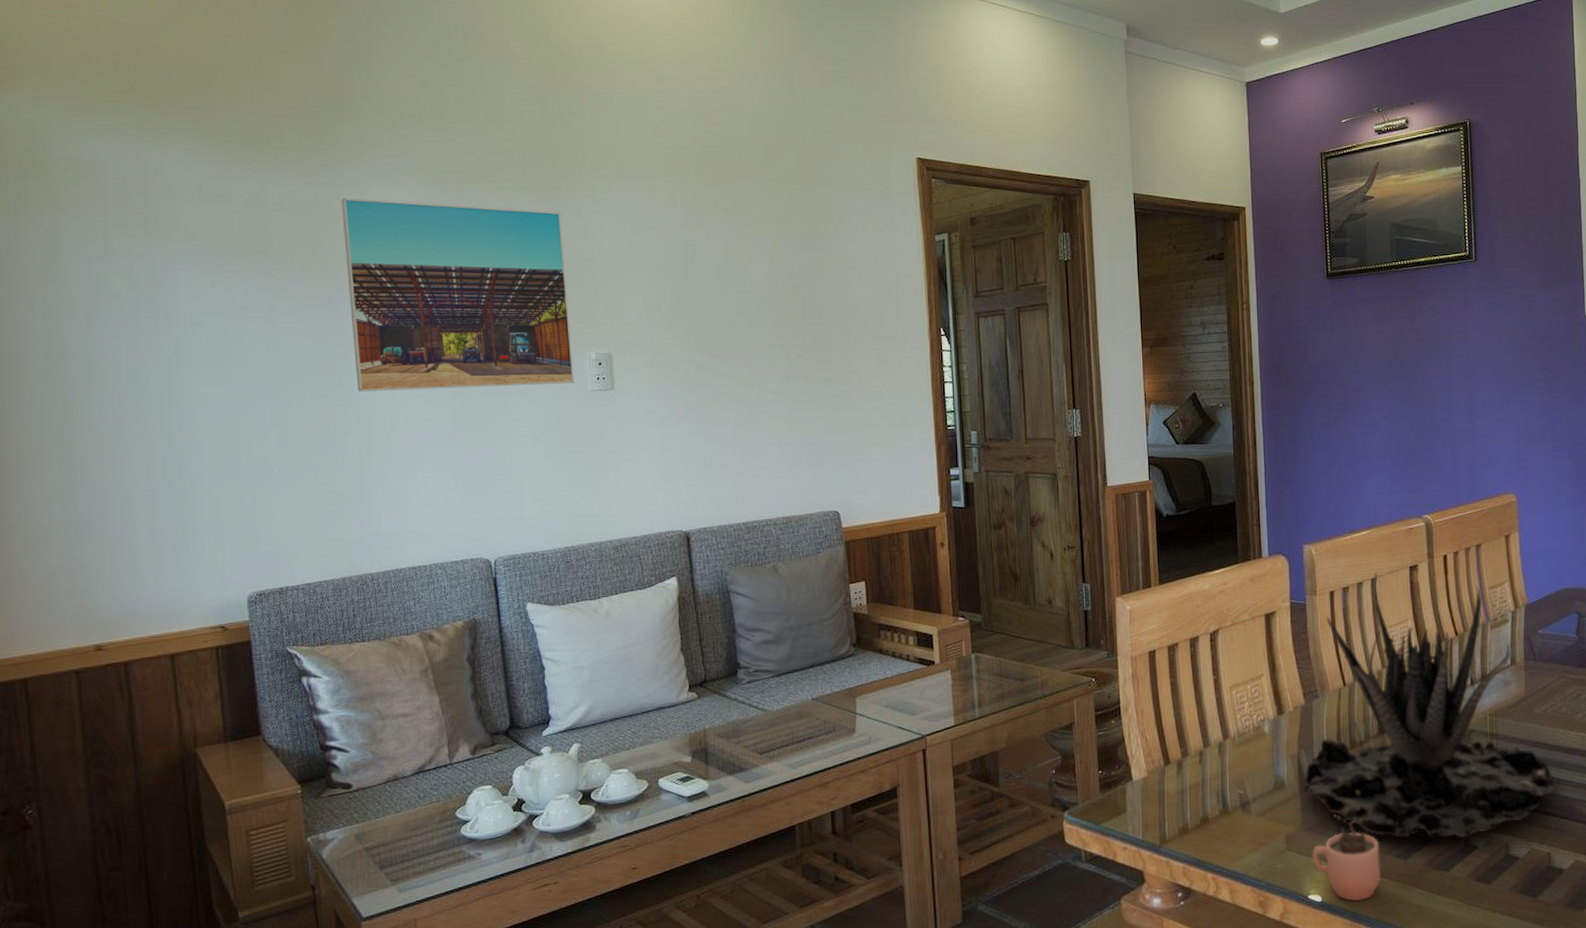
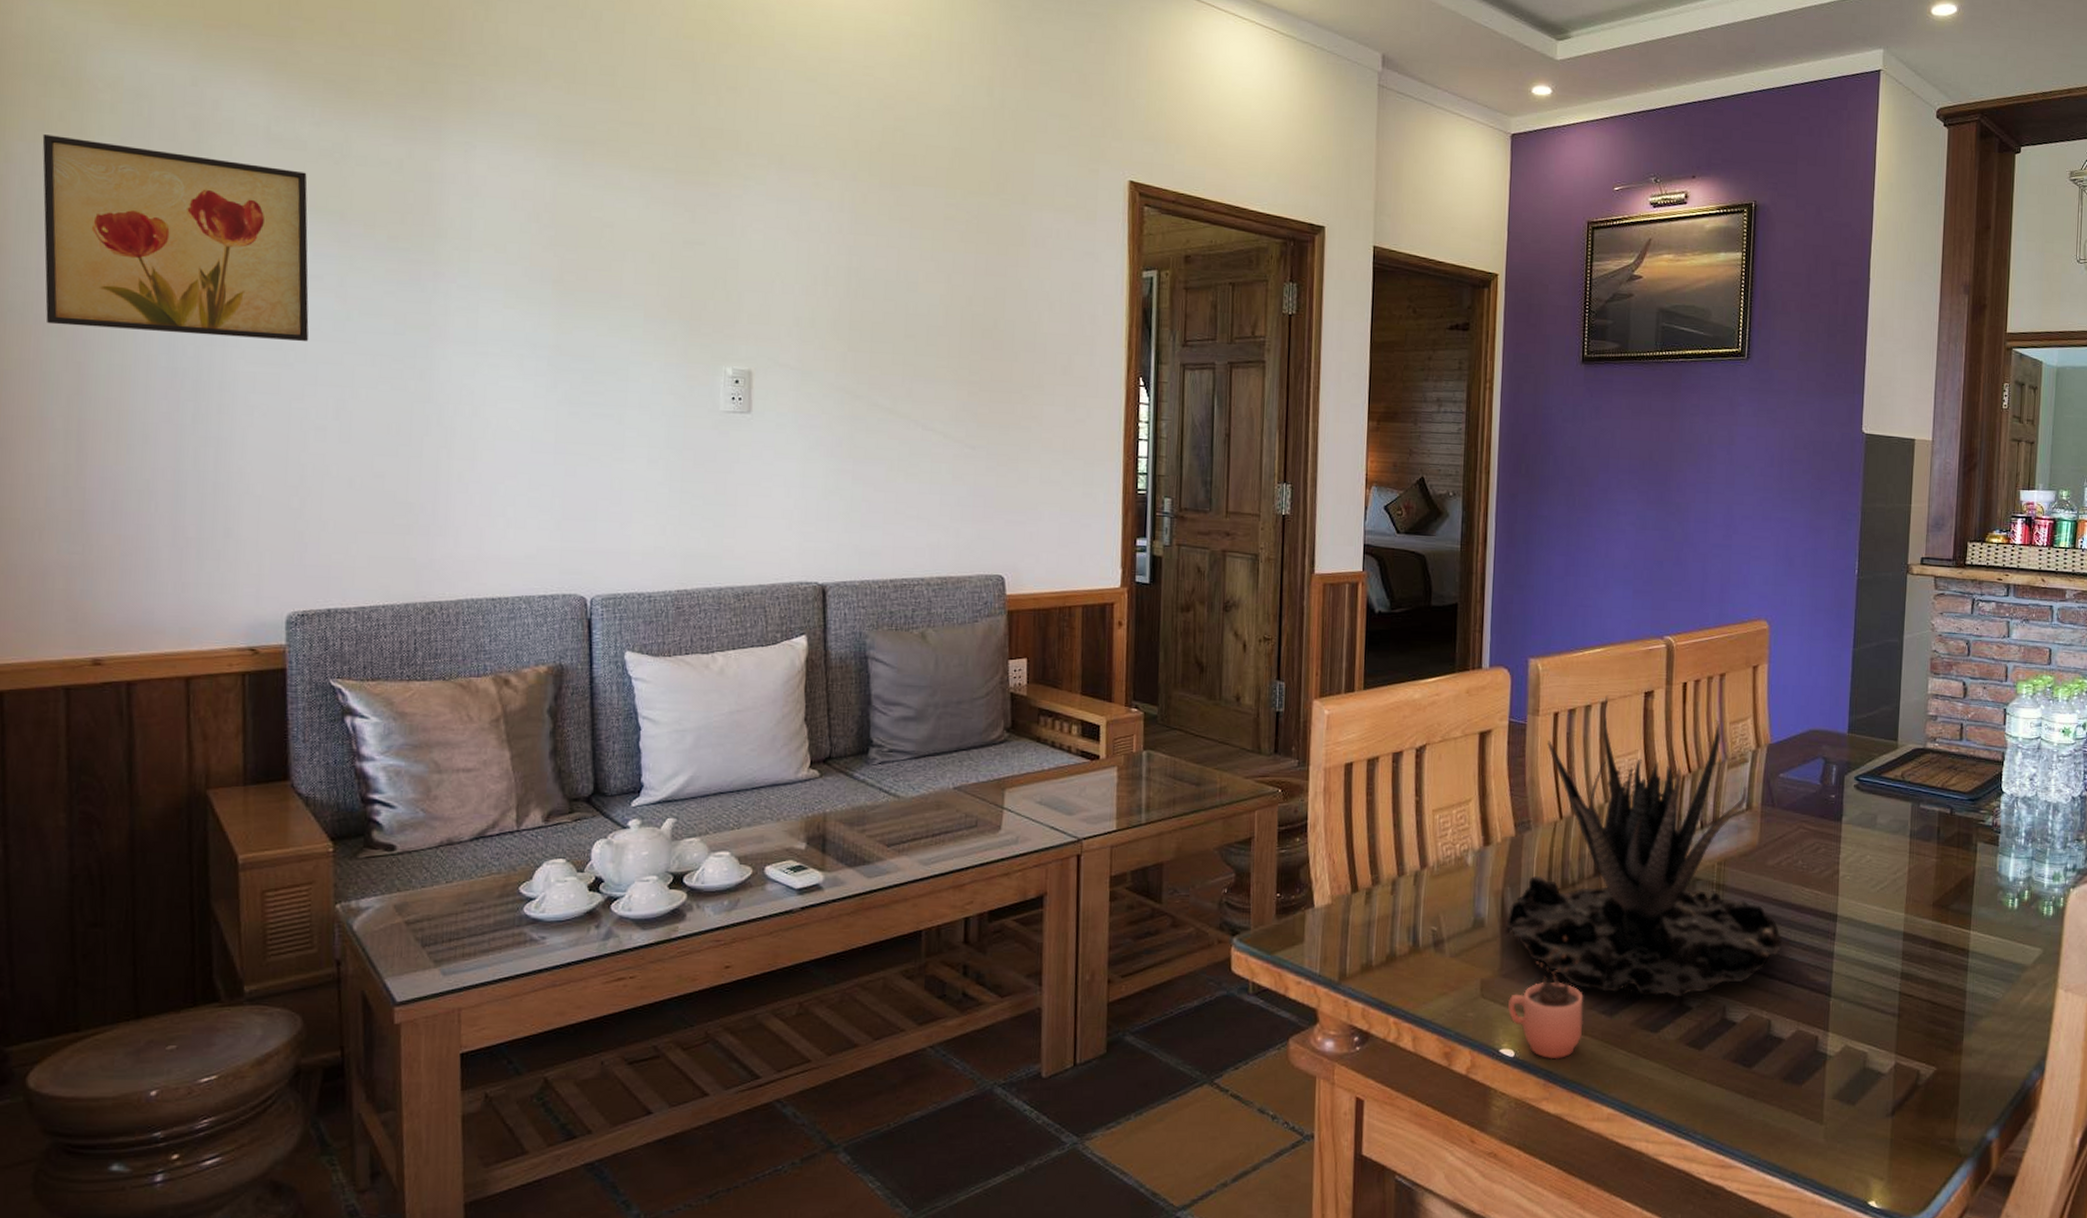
wall art: none [22,210,247,368] -> present [42,134,309,342]
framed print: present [341,198,574,392] -> none [440,159,706,401]

